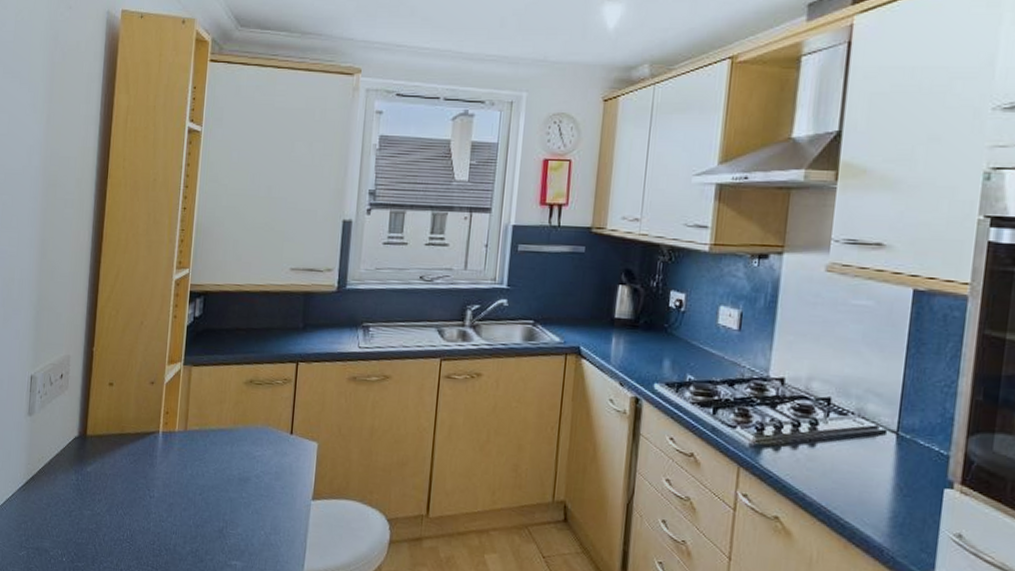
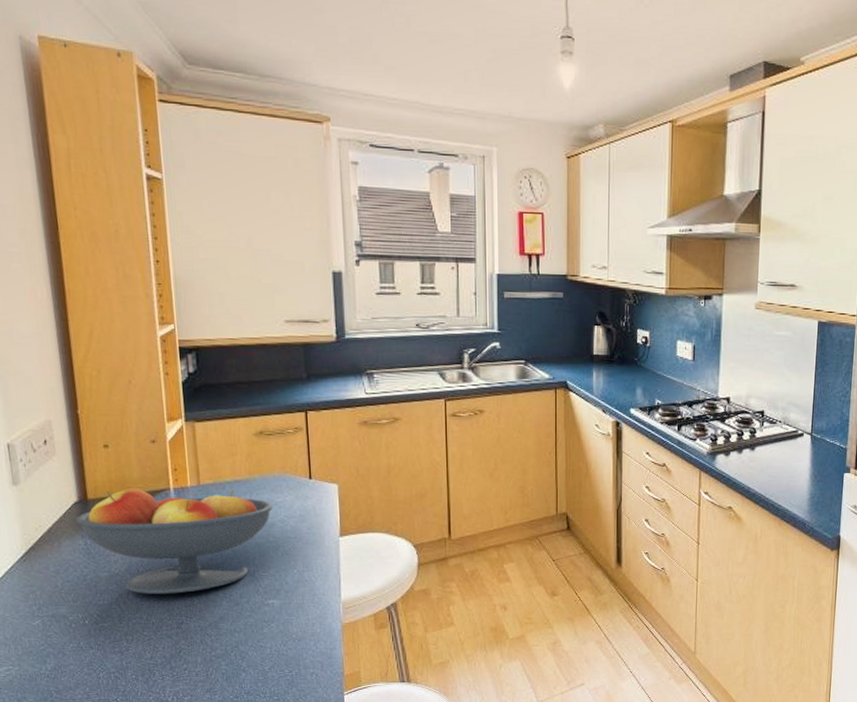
fruit bowl: none [73,428,251,542] -> present [76,489,273,594]

